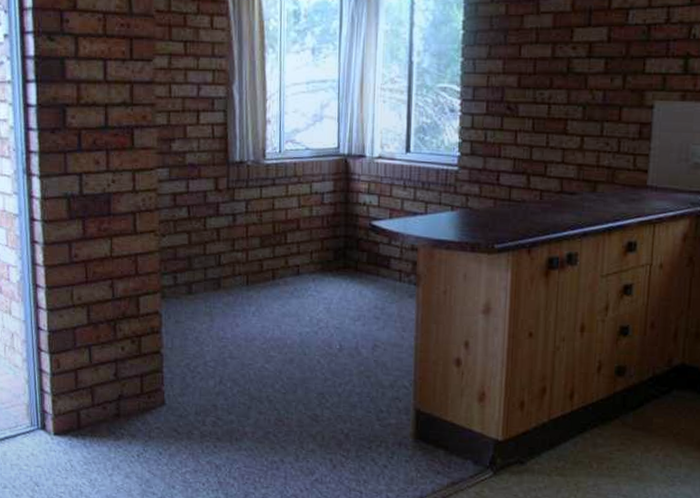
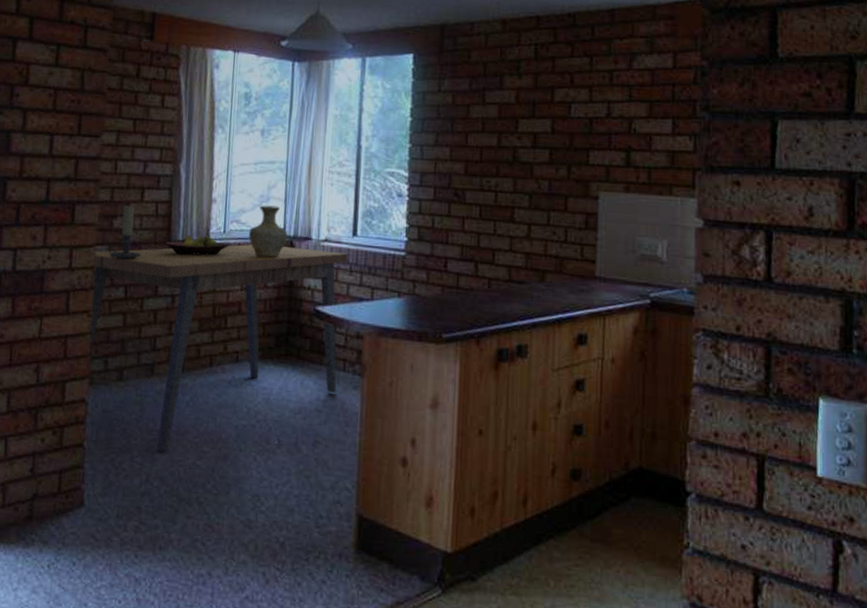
dining table: none [155,163,402,355] -> present [91,244,349,450]
candle holder: none [170,128,201,182] -> present [109,205,141,260]
fruit bowl: none [223,155,286,176] -> present [165,235,230,256]
vase: none [303,124,342,176] -> present [248,205,288,258]

